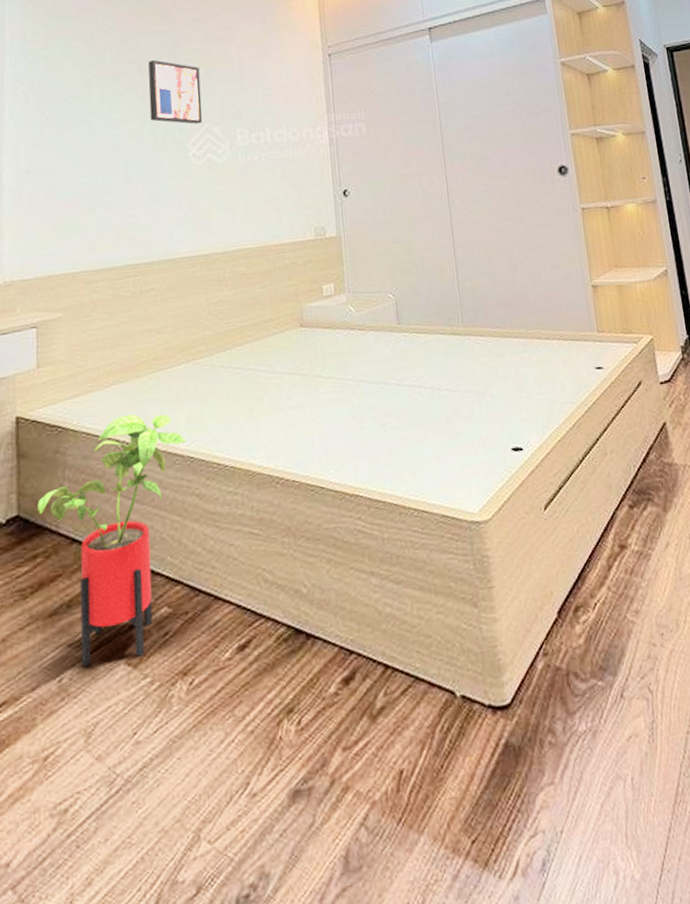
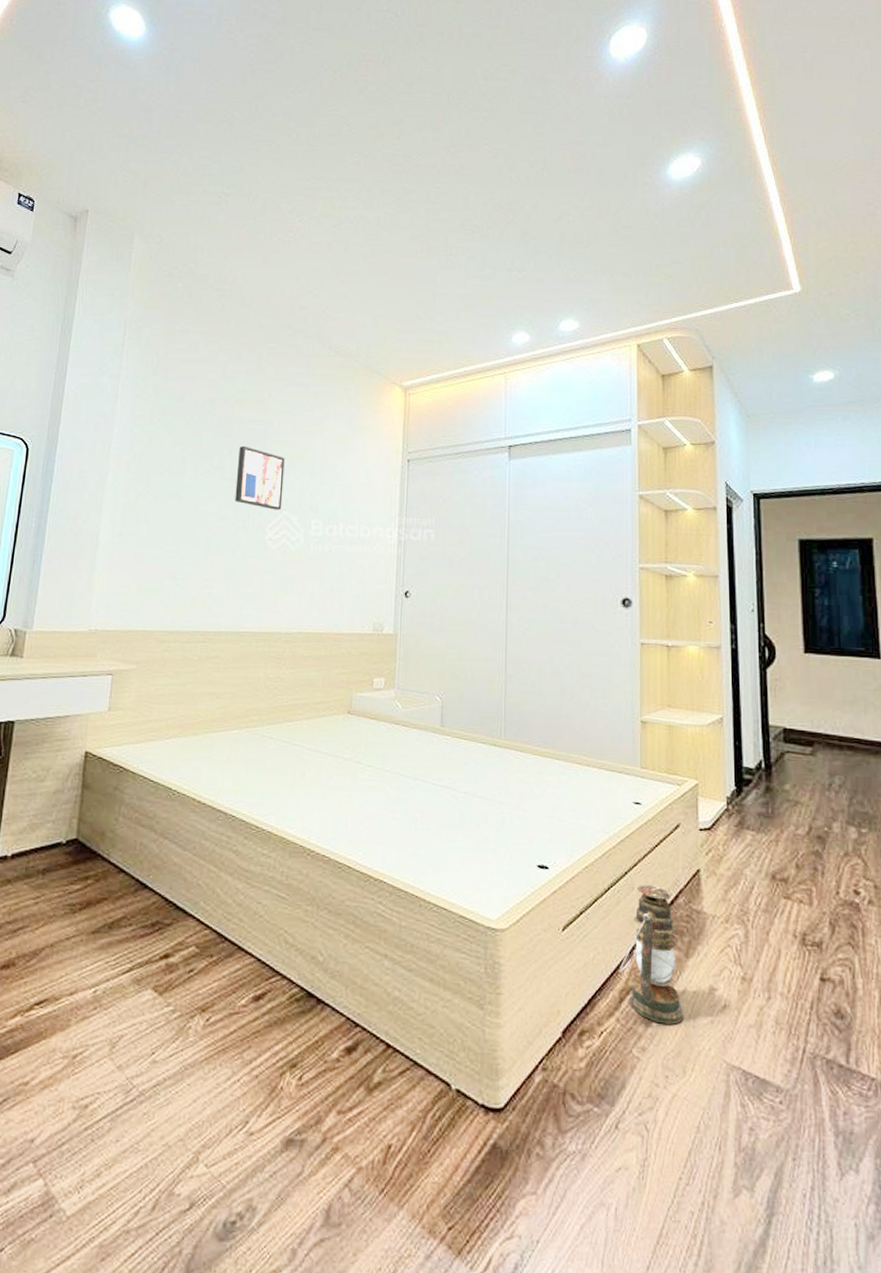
house plant: present [37,414,187,667] -> none [94,767,231,986]
lantern: none [603,446,671,583] -> present [619,885,684,1025]

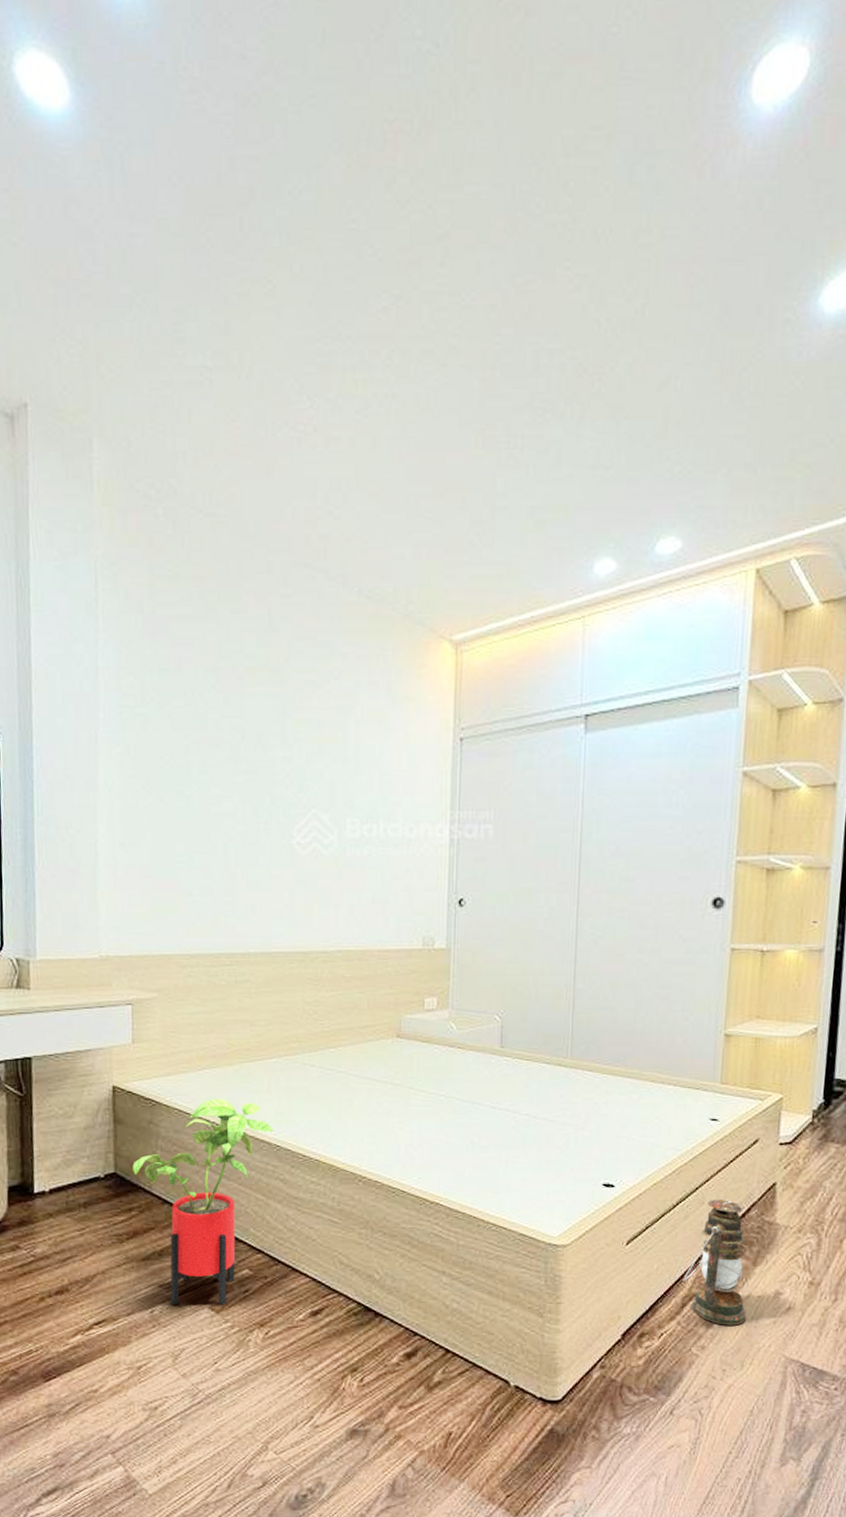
house plant: none [94,767,231,986] -> present [132,1098,274,1305]
wall art: present [235,445,285,510] -> none [253,728,310,808]

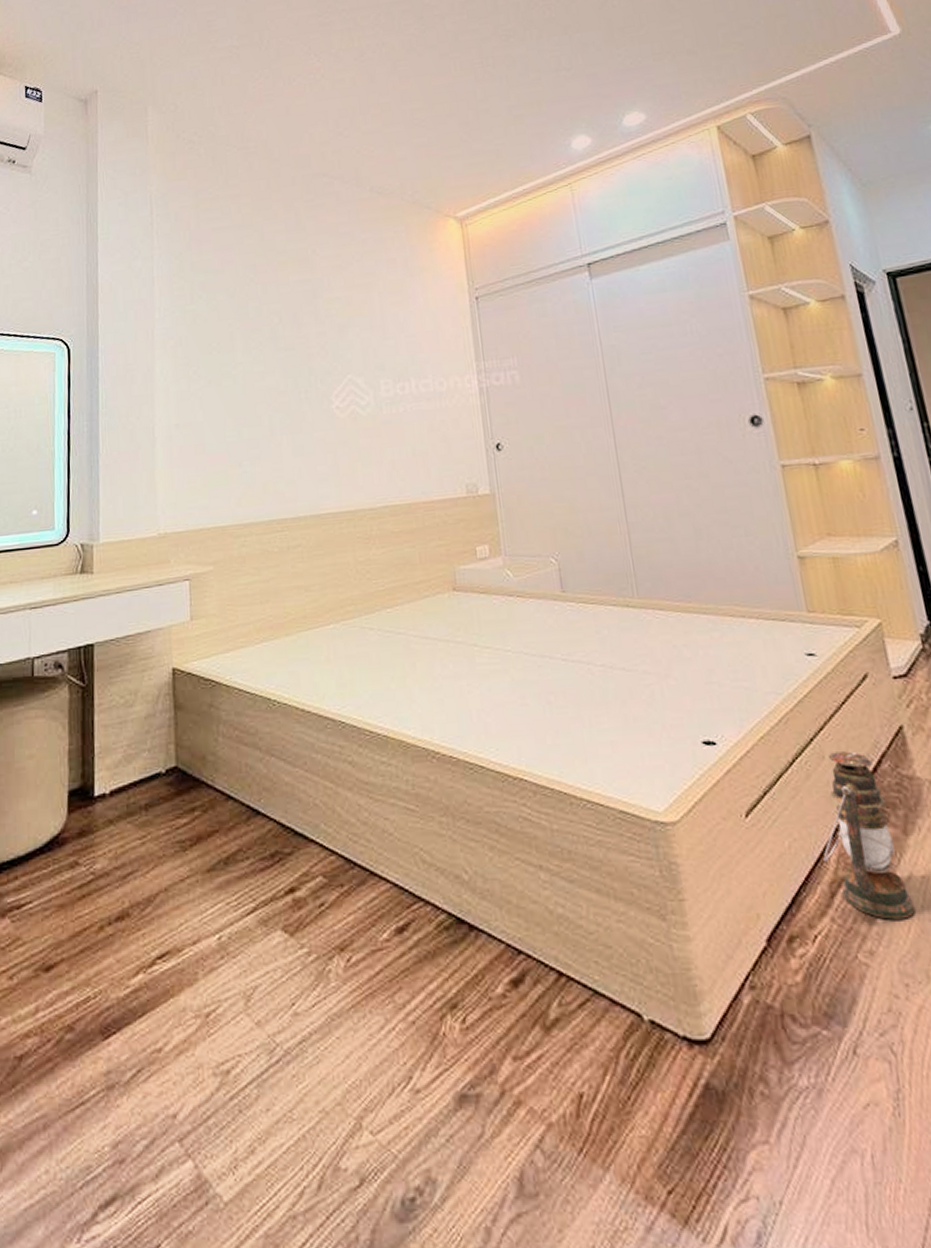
house plant: present [132,1098,274,1305] -> none [194,673,337,928]

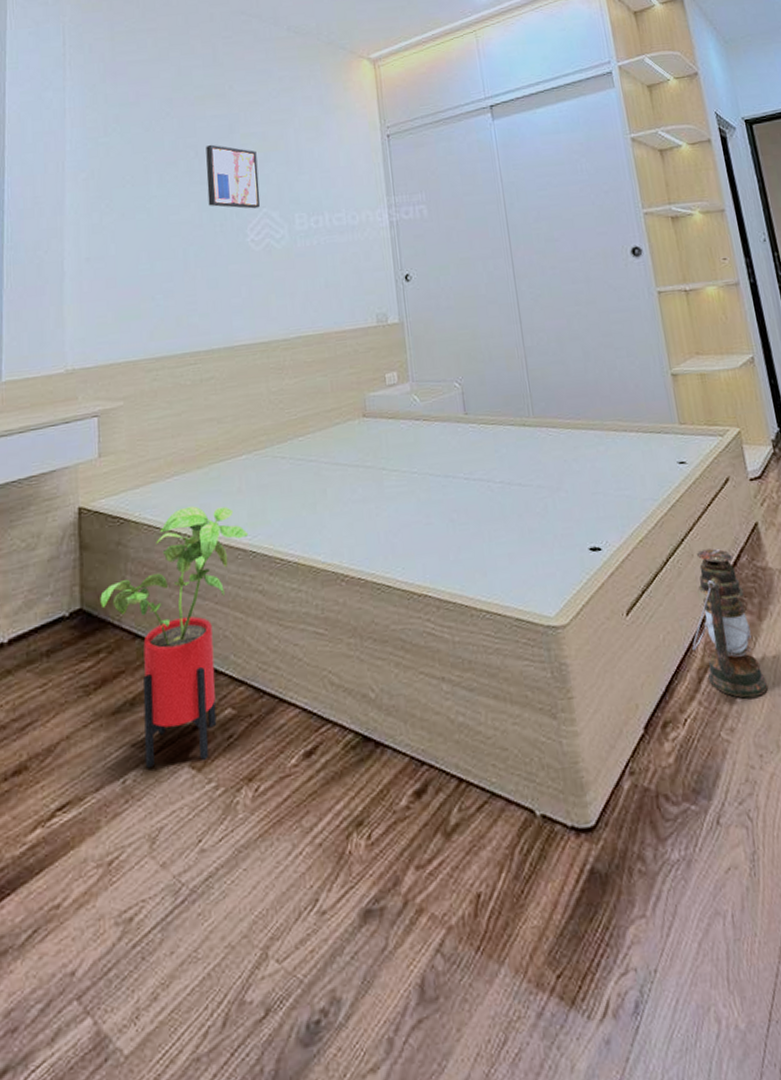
house plant: none [194,673,337,928] -> present [100,506,249,769]
wall art: none [289,310,345,375] -> present [206,144,260,209]

